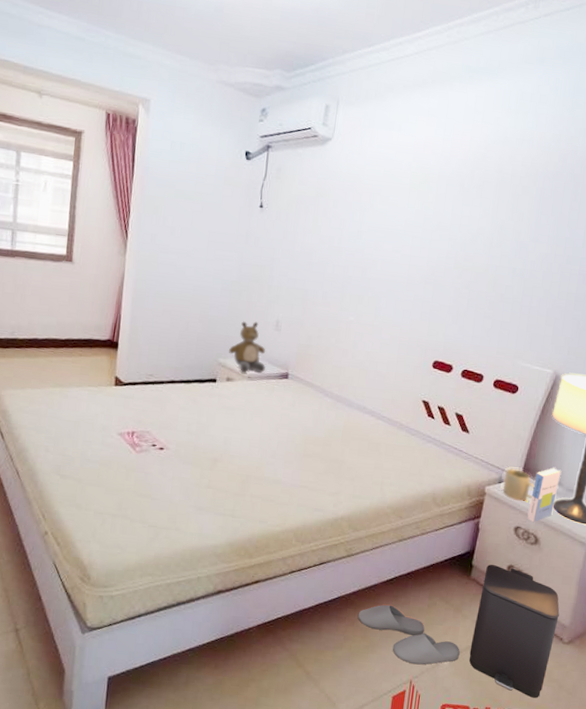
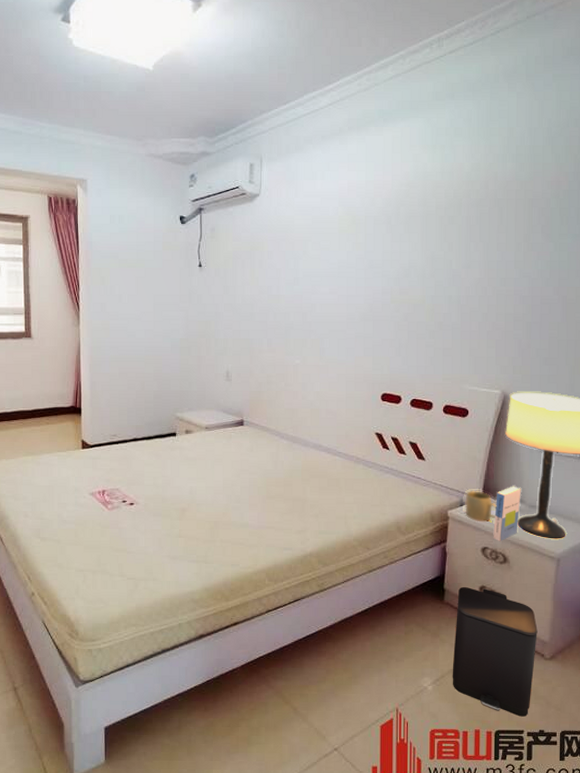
bear: present [229,321,266,373] -> none [185,374,221,424]
slippers: present [358,604,460,665] -> none [337,635,442,692]

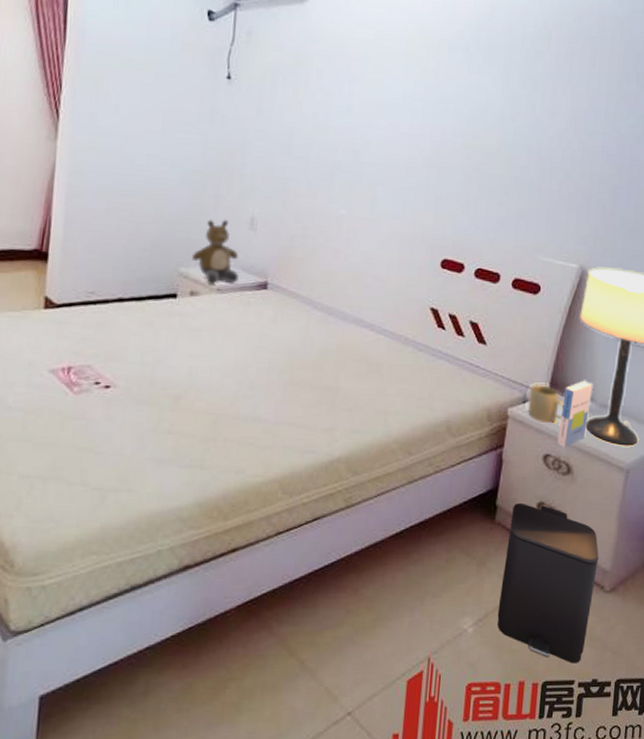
bear: none [185,374,221,424] -> present [192,219,239,285]

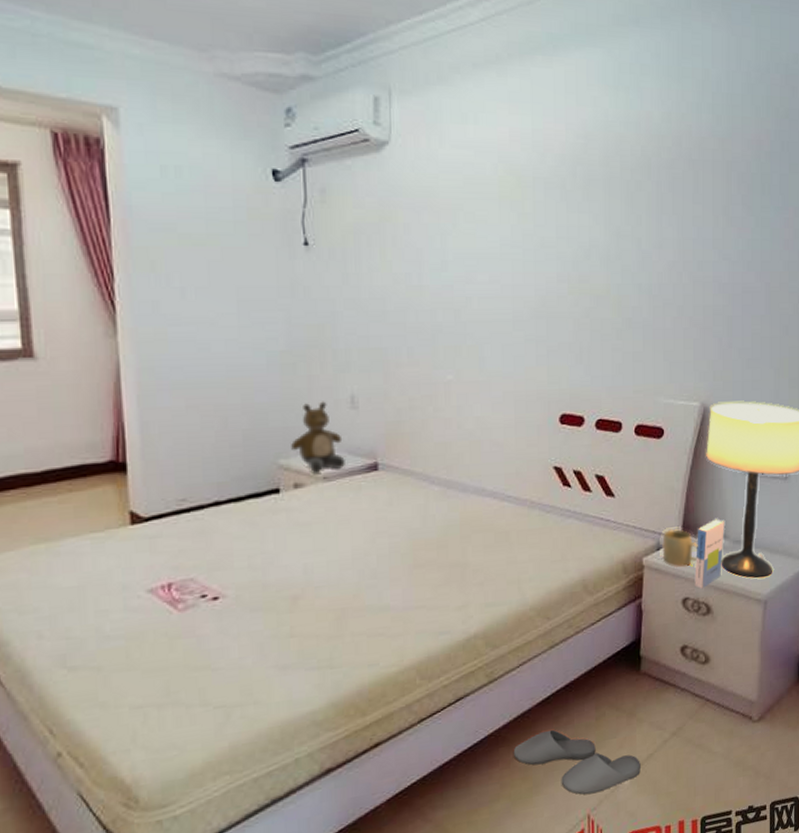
slippers: none [361,564,486,637] -> present [513,729,641,795]
pedal bin: present [497,504,599,664] -> none [652,648,745,795]

